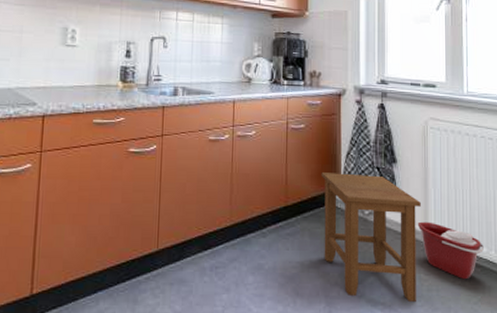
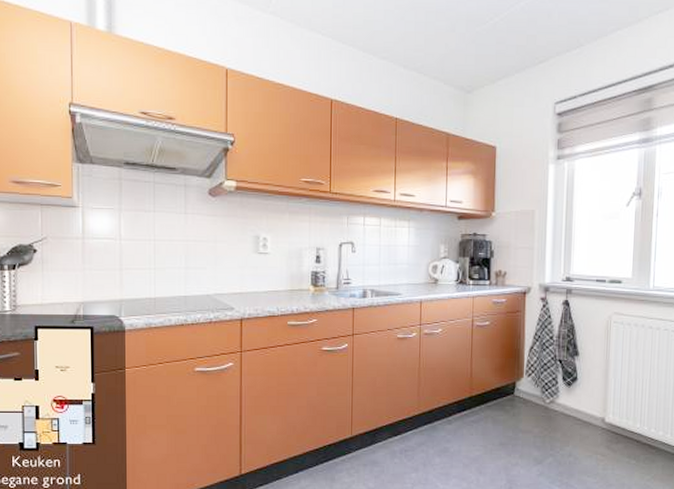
stool: present [321,172,421,301] -> none [505,366,601,479]
bucket: present [417,221,484,280] -> none [596,409,660,460]

